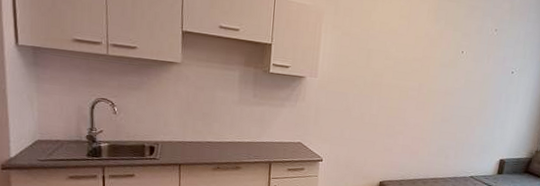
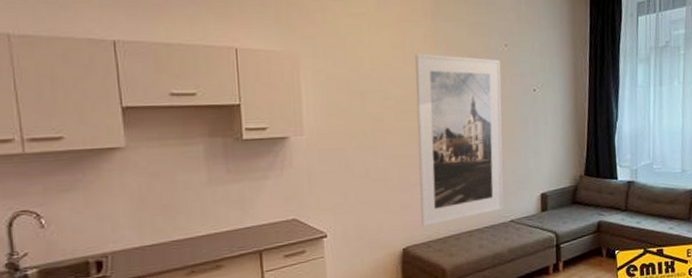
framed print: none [397,25,489,169] -> present [415,54,504,228]

